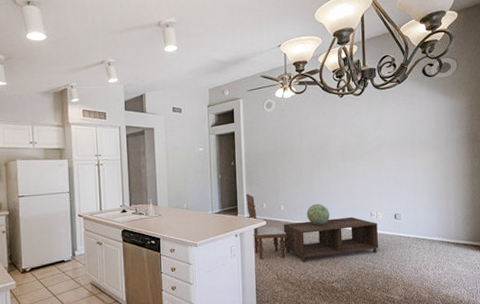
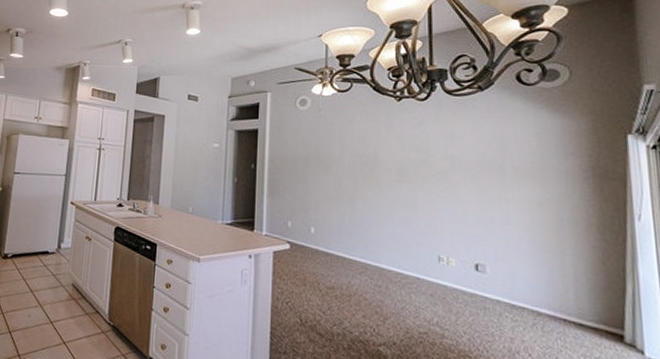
dining chair: present [245,193,287,260] -> none [265,205,317,298]
coffee table: present [283,216,379,262] -> none [312,251,451,316]
decorative globe: present [307,204,330,225] -> none [345,232,378,262]

